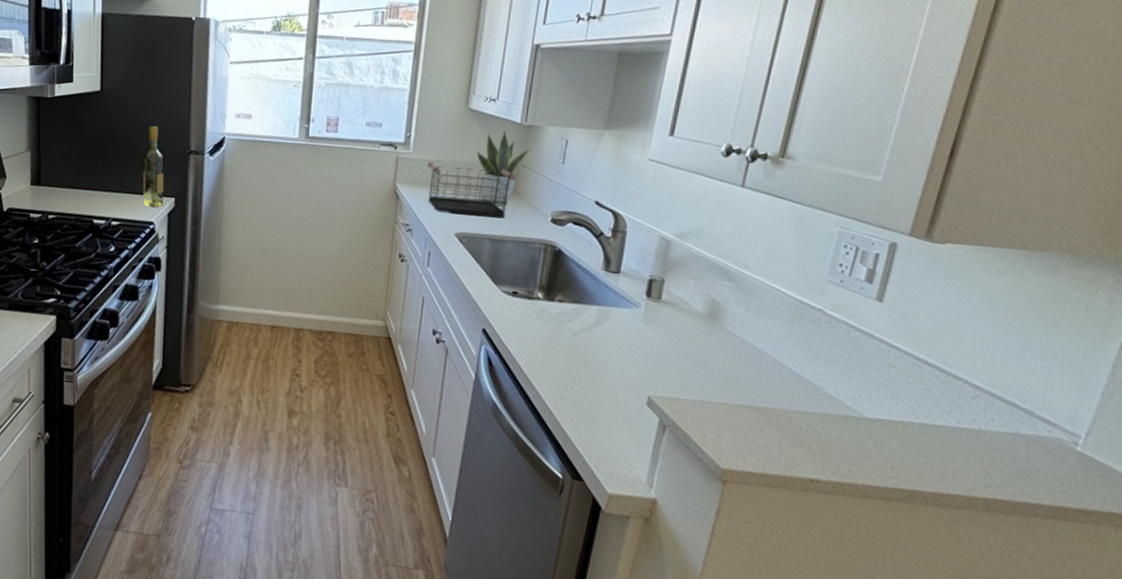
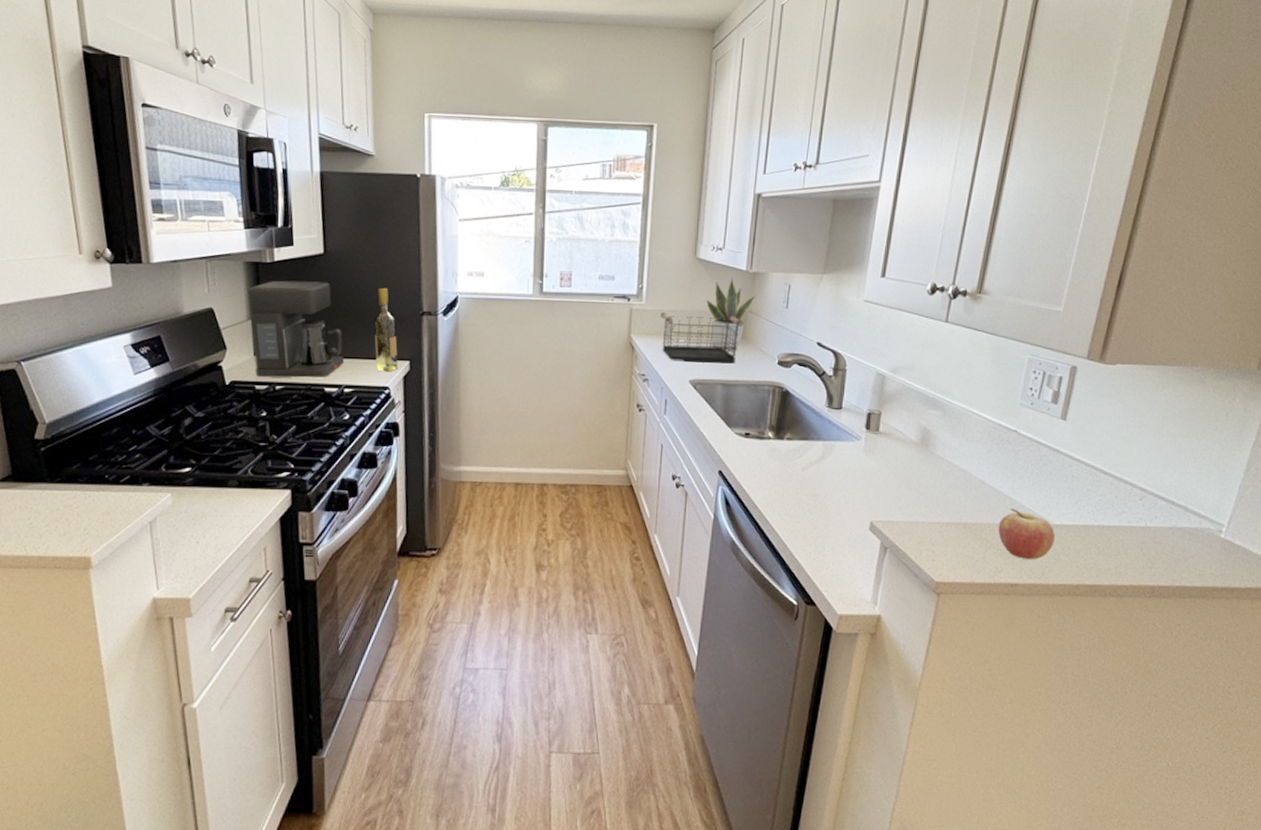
coffee maker: none [28,114,114,210] -> present [247,280,344,378]
fruit: none [797,395,866,455] -> present [998,508,1055,559]

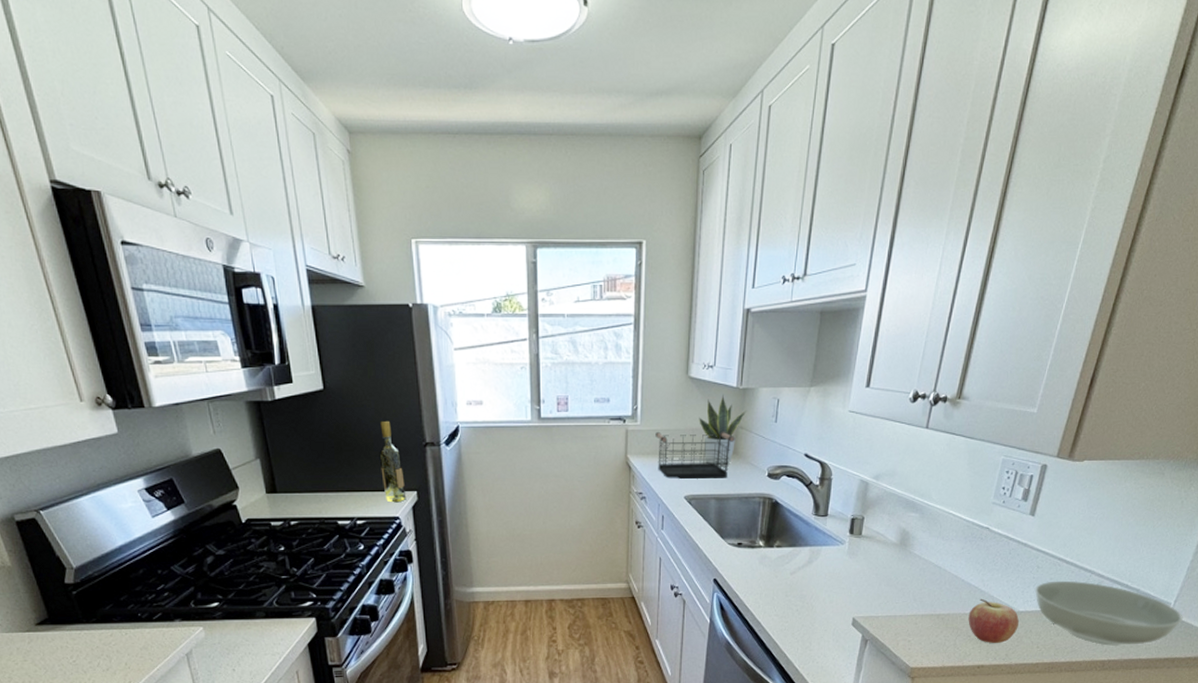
coffee maker: present [247,280,344,378] -> none [252,418,354,514]
bowl: none [1070,492,1239,570] -> present [1034,580,1183,646]

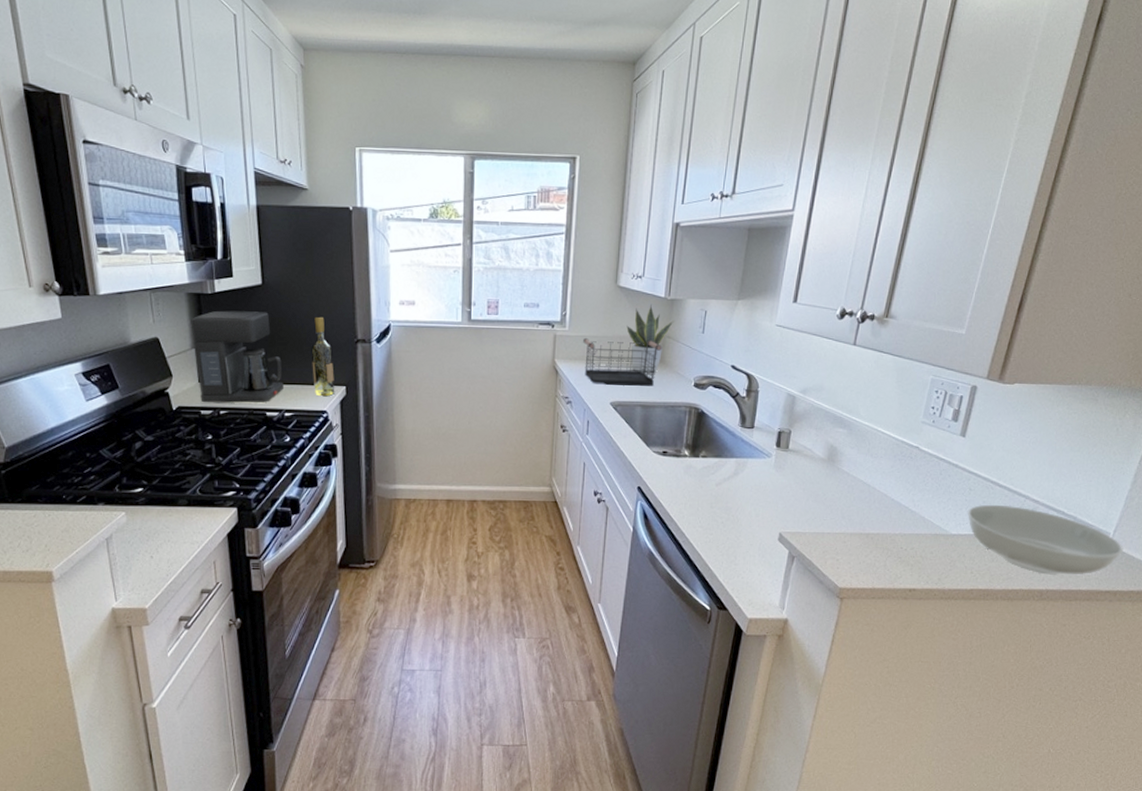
coffee maker: none [252,418,354,514] -> present [191,310,284,403]
fruit: present [968,598,1019,643] -> none [898,519,951,566]

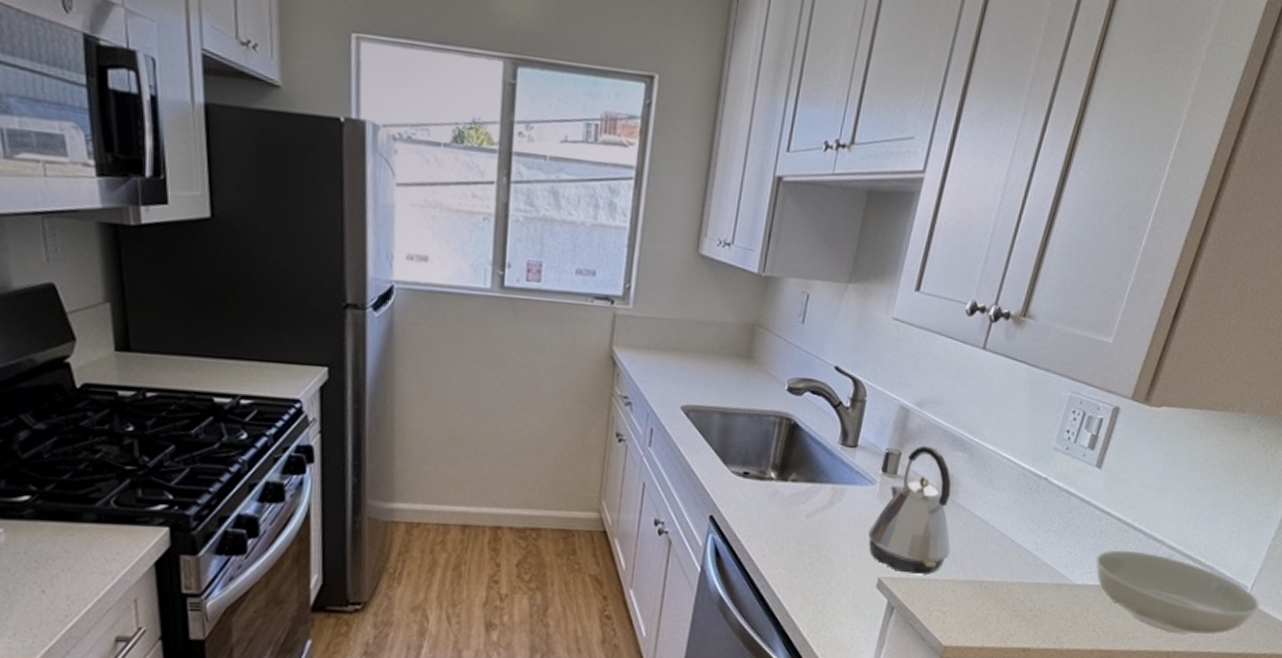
coffee maker: present [191,310,284,403] -> none [104,250,240,384]
bottle: present [311,316,335,397] -> none [280,268,313,380]
dish rack: present [583,338,662,386] -> none [650,320,751,388]
potted plant: present [626,304,674,373] -> none [707,280,768,370]
kettle: none [769,424,839,530] -> present [868,445,951,575]

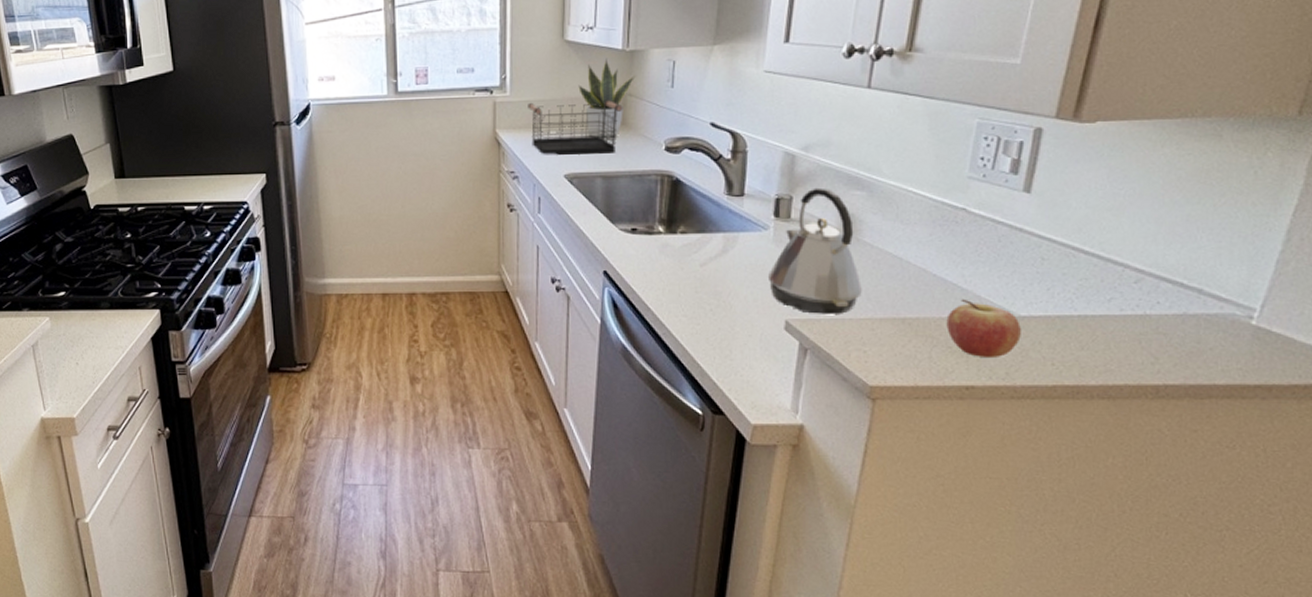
dish rack: none [650,320,751,388] -> present [528,99,623,155]
potted plant: none [707,280,768,370] -> present [578,58,636,138]
fruit: none [1015,565,1075,622] -> present [946,299,1021,357]
bowl: present [1095,549,1261,634] -> none [1040,276,1278,365]

